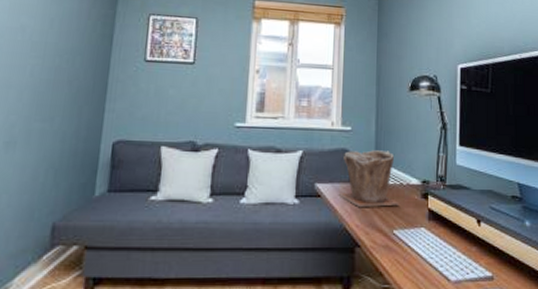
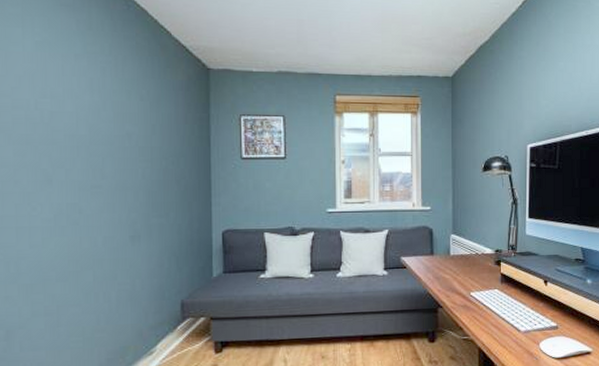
plant pot: present [338,150,399,208] -> none [421,226,475,276]

